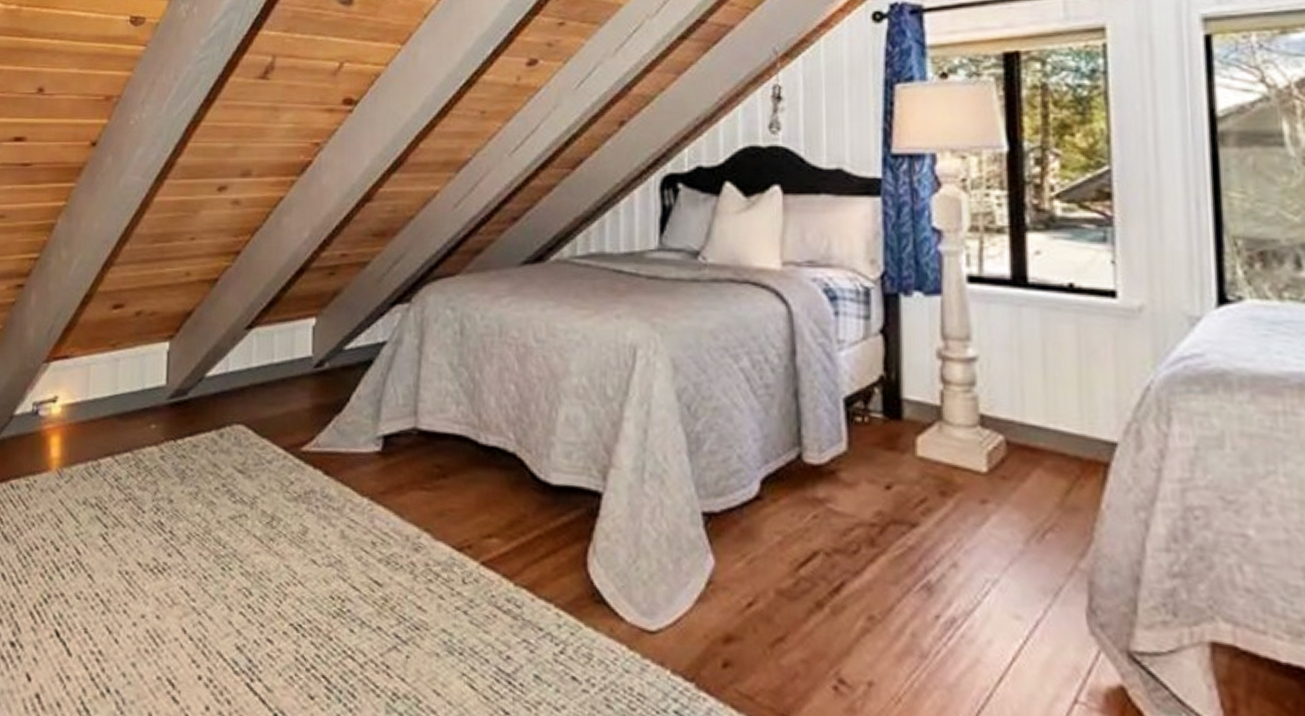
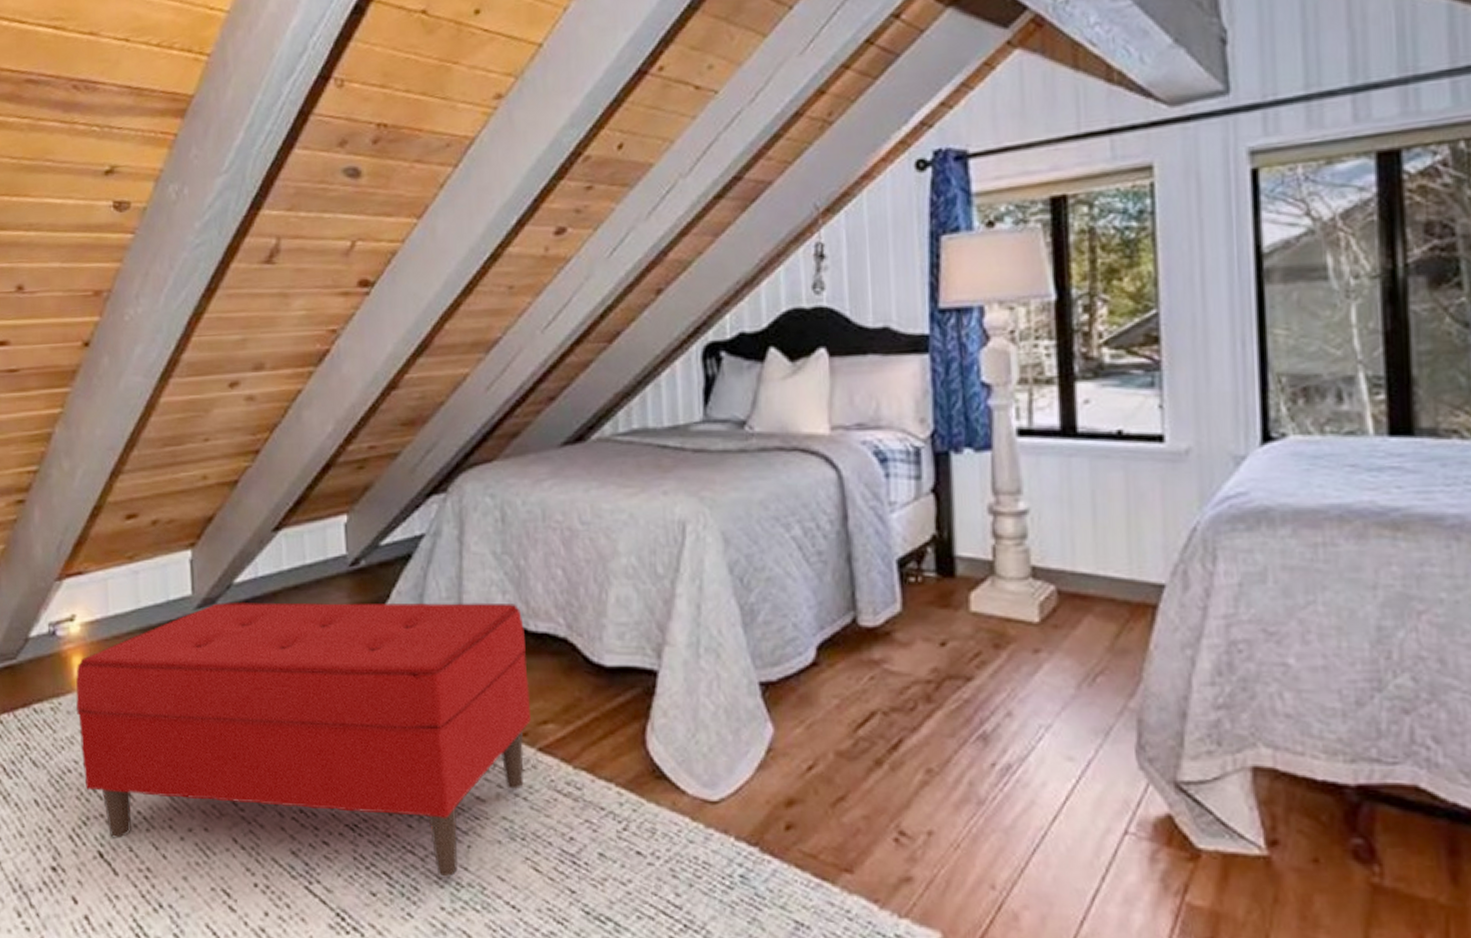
bench: none [49,394,476,687] -> present [76,602,531,878]

